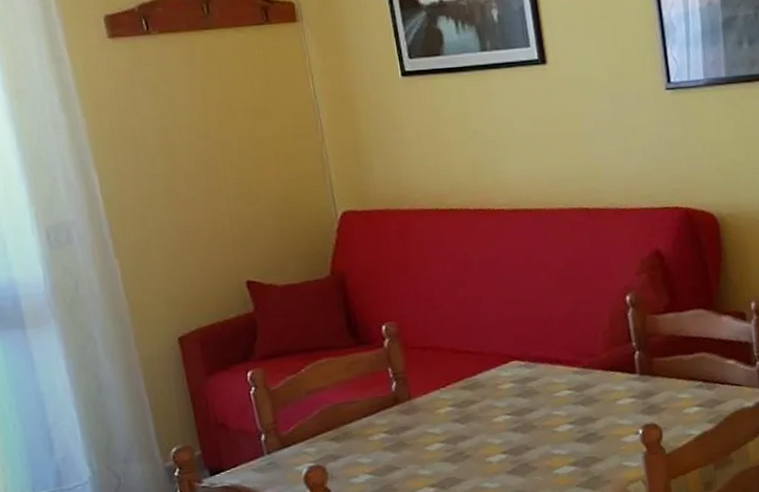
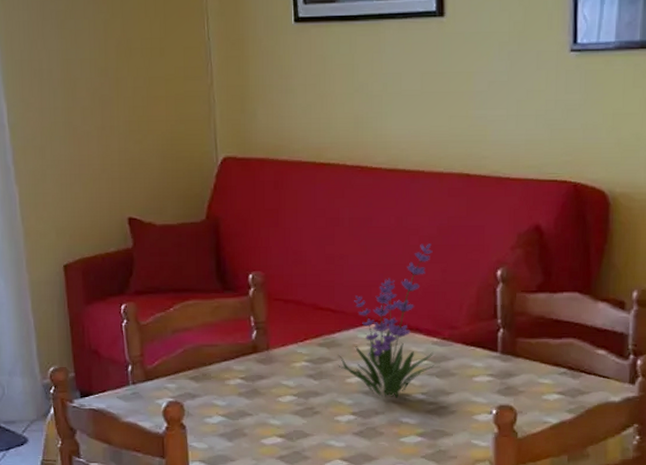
plant: none [482,277,578,432] -> present [338,243,435,398]

